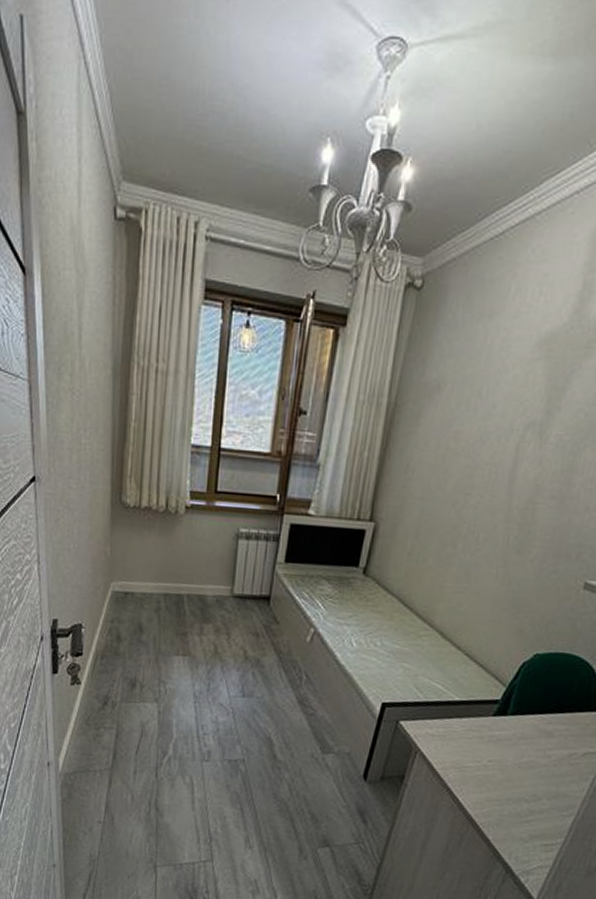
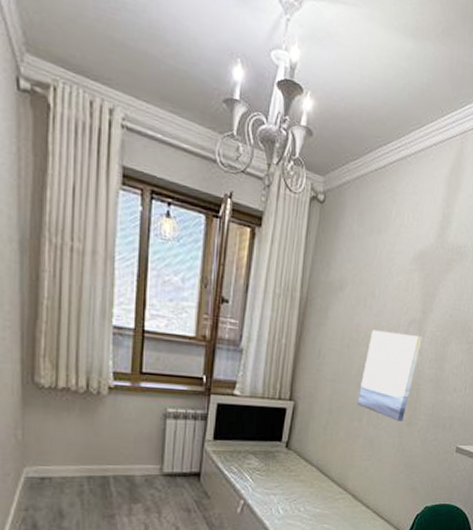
wall art: none [451,436,544,548] -> present [357,329,422,422]

